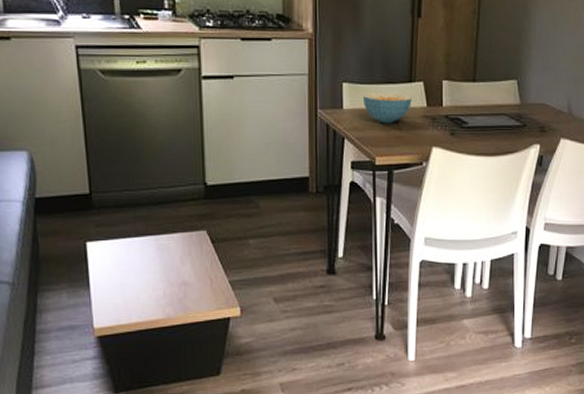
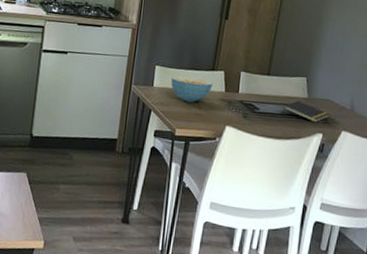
notepad: none [493,108,545,132] -> present [282,100,329,123]

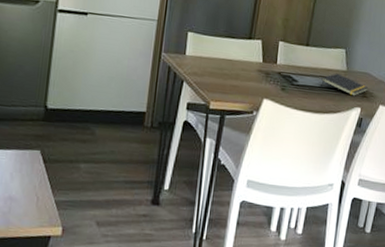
cereal bowl: present [171,76,213,103] -> none [205,44,250,74]

